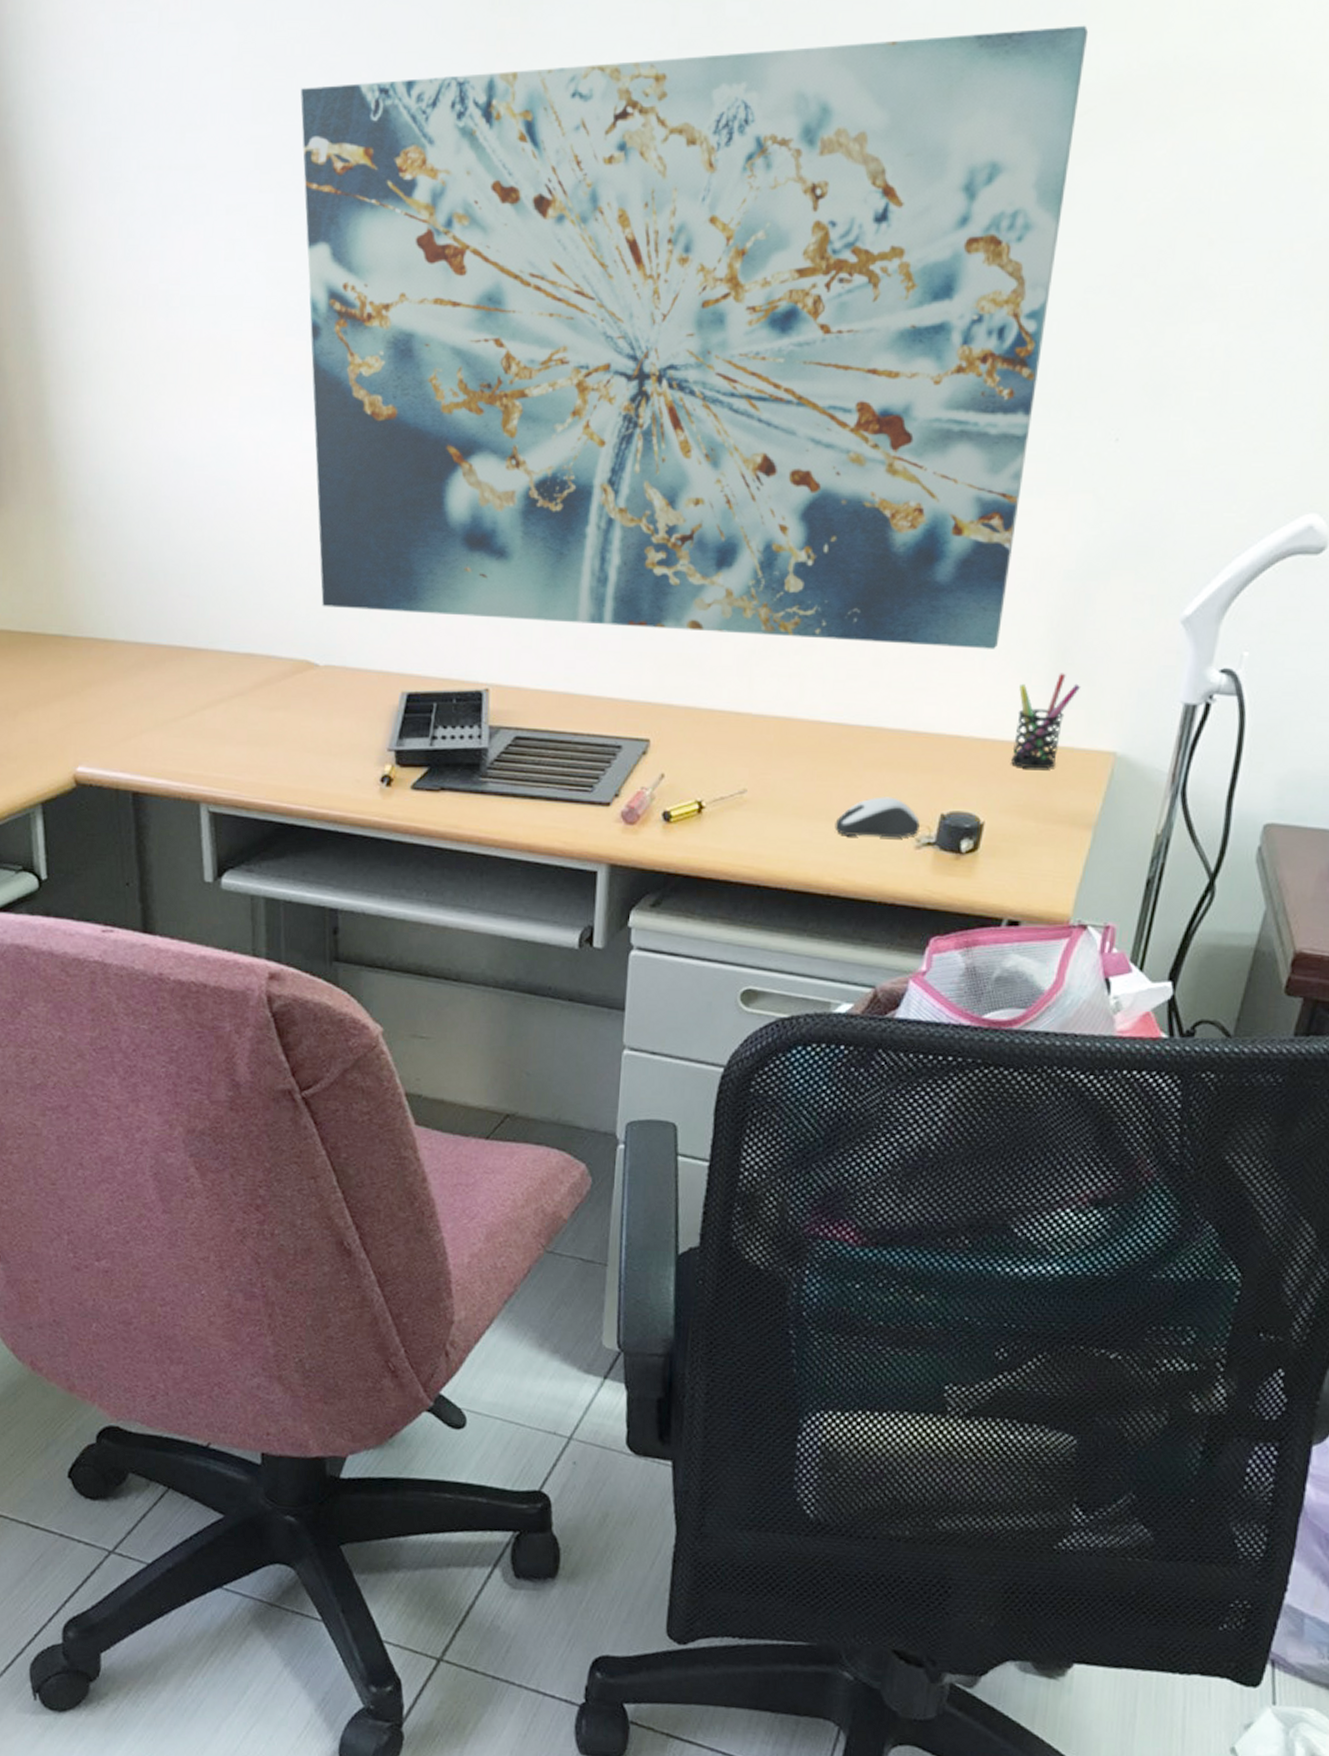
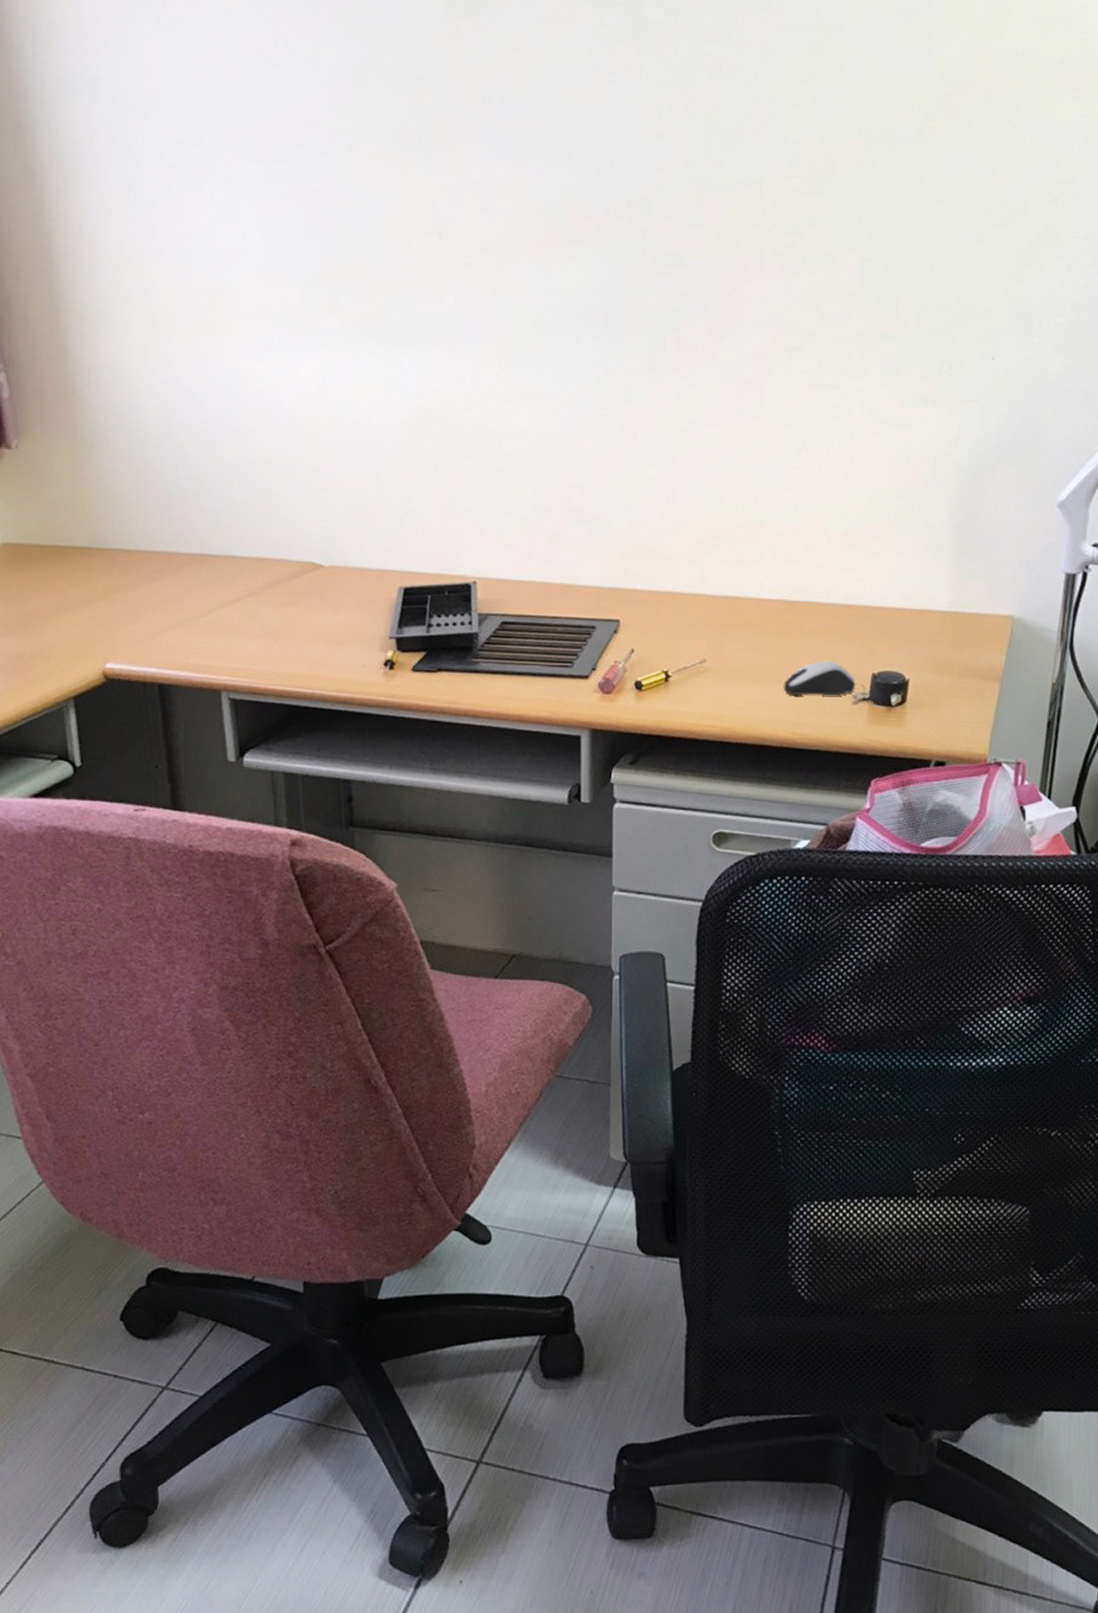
wall art: present [300,25,1089,649] -> none [285,27,943,534]
pen holder: present [1011,673,1081,769] -> none [928,551,981,632]

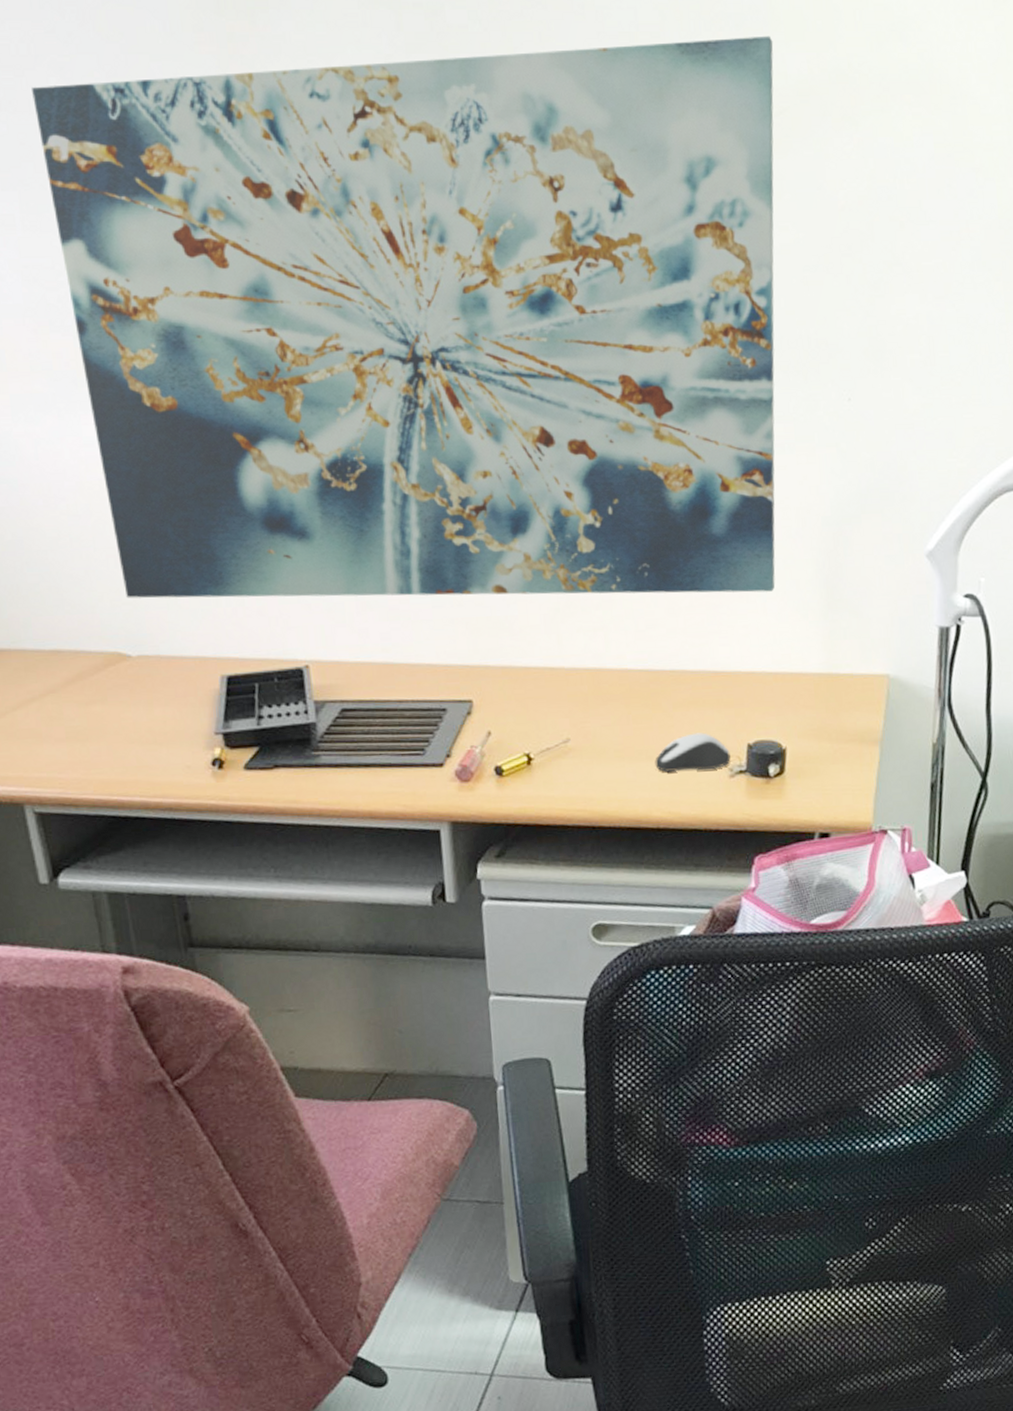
wall art: none [285,27,943,534] -> present [32,35,776,598]

